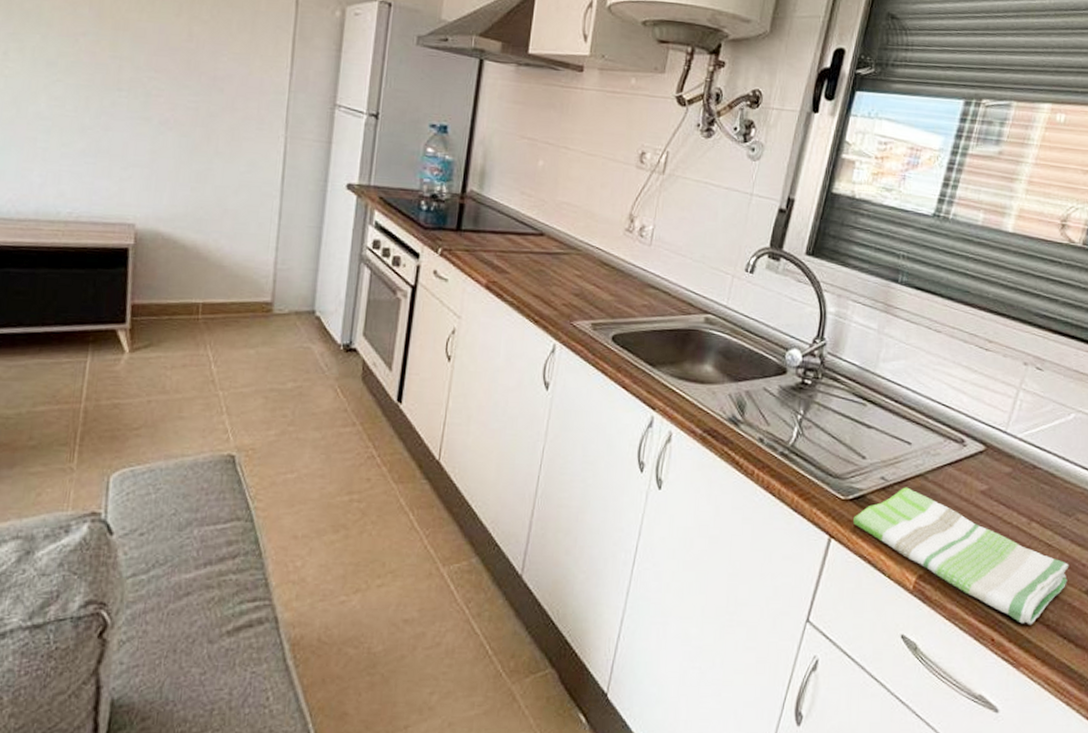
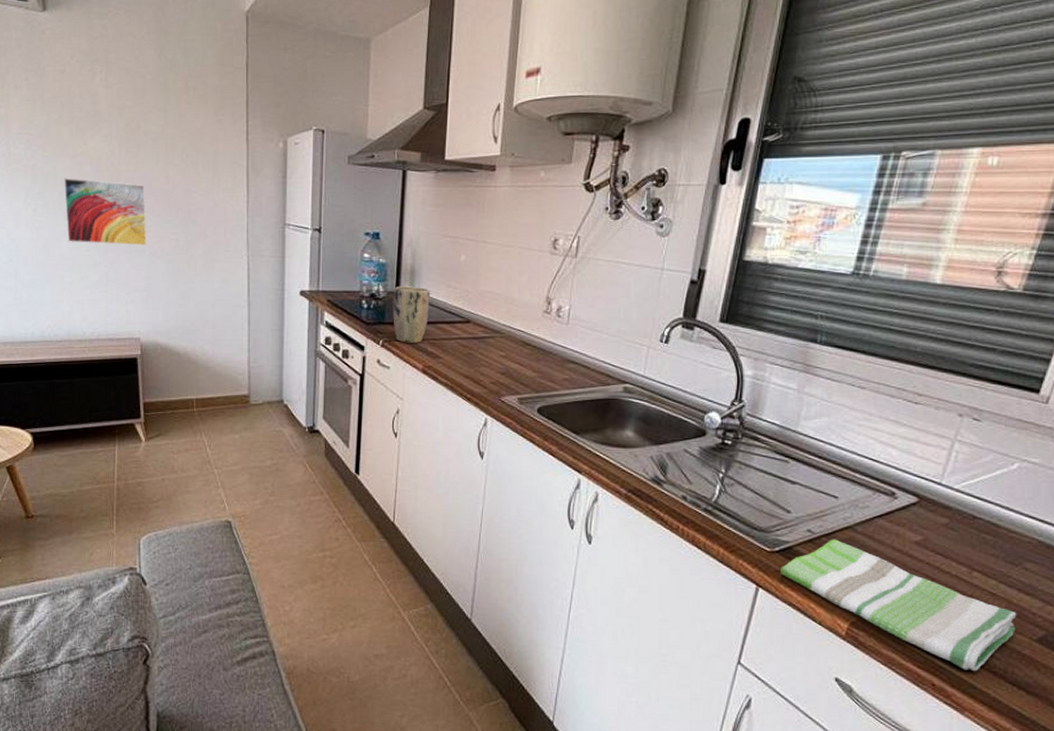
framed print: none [47,19,160,113] -> present [63,178,147,246]
plant pot: none [455,188,501,255] -> present [393,286,430,343]

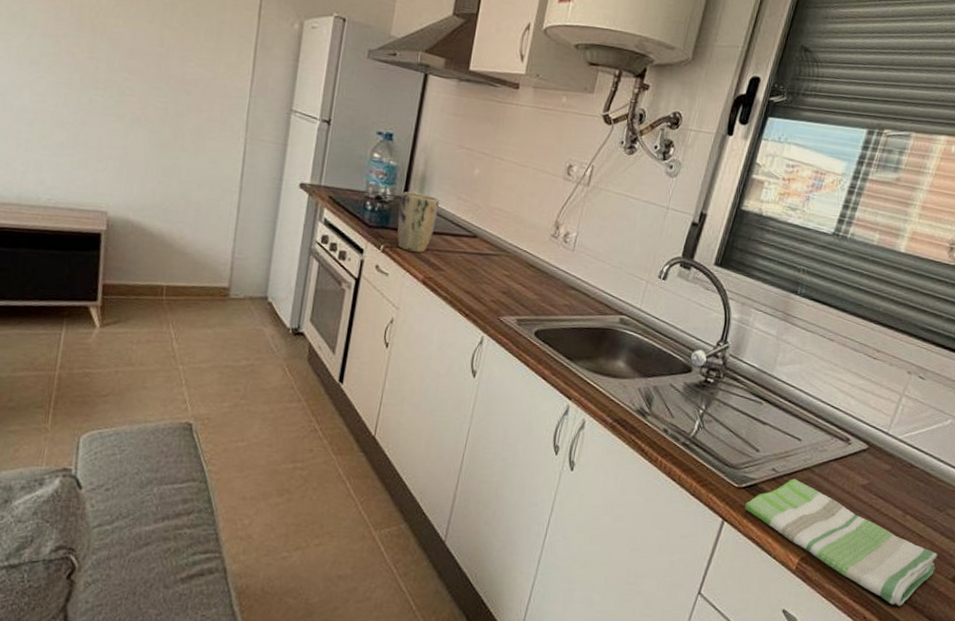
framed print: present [63,178,147,246] -> none [30,21,134,111]

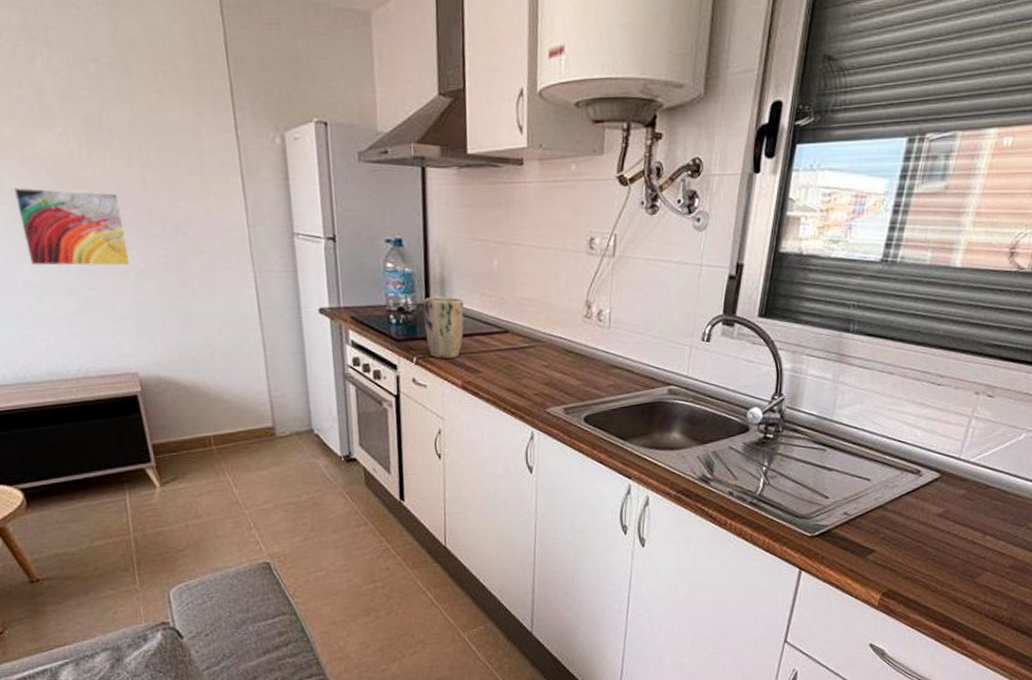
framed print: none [30,21,134,111] -> present [13,187,131,266]
dish towel: present [745,478,938,607] -> none [821,518,1022,624]

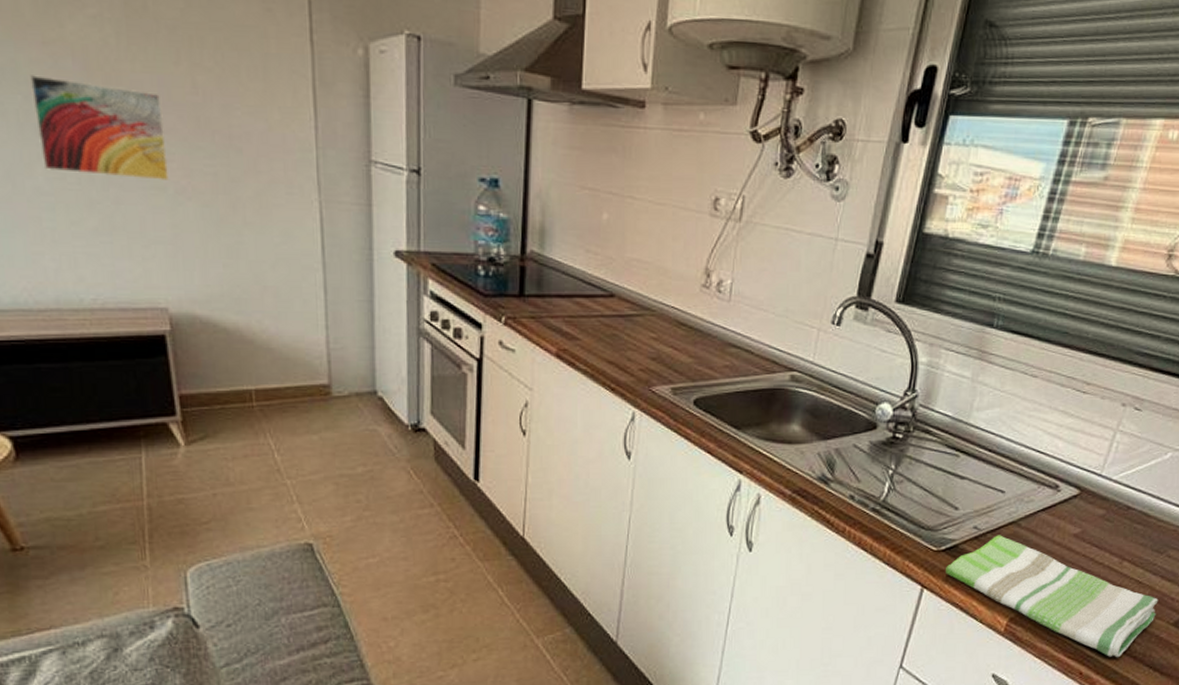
plant pot: present [424,297,465,359] -> none [517,249,565,321]
dish towel: none [821,518,1022,624] -> present [946,535,1158,658]

